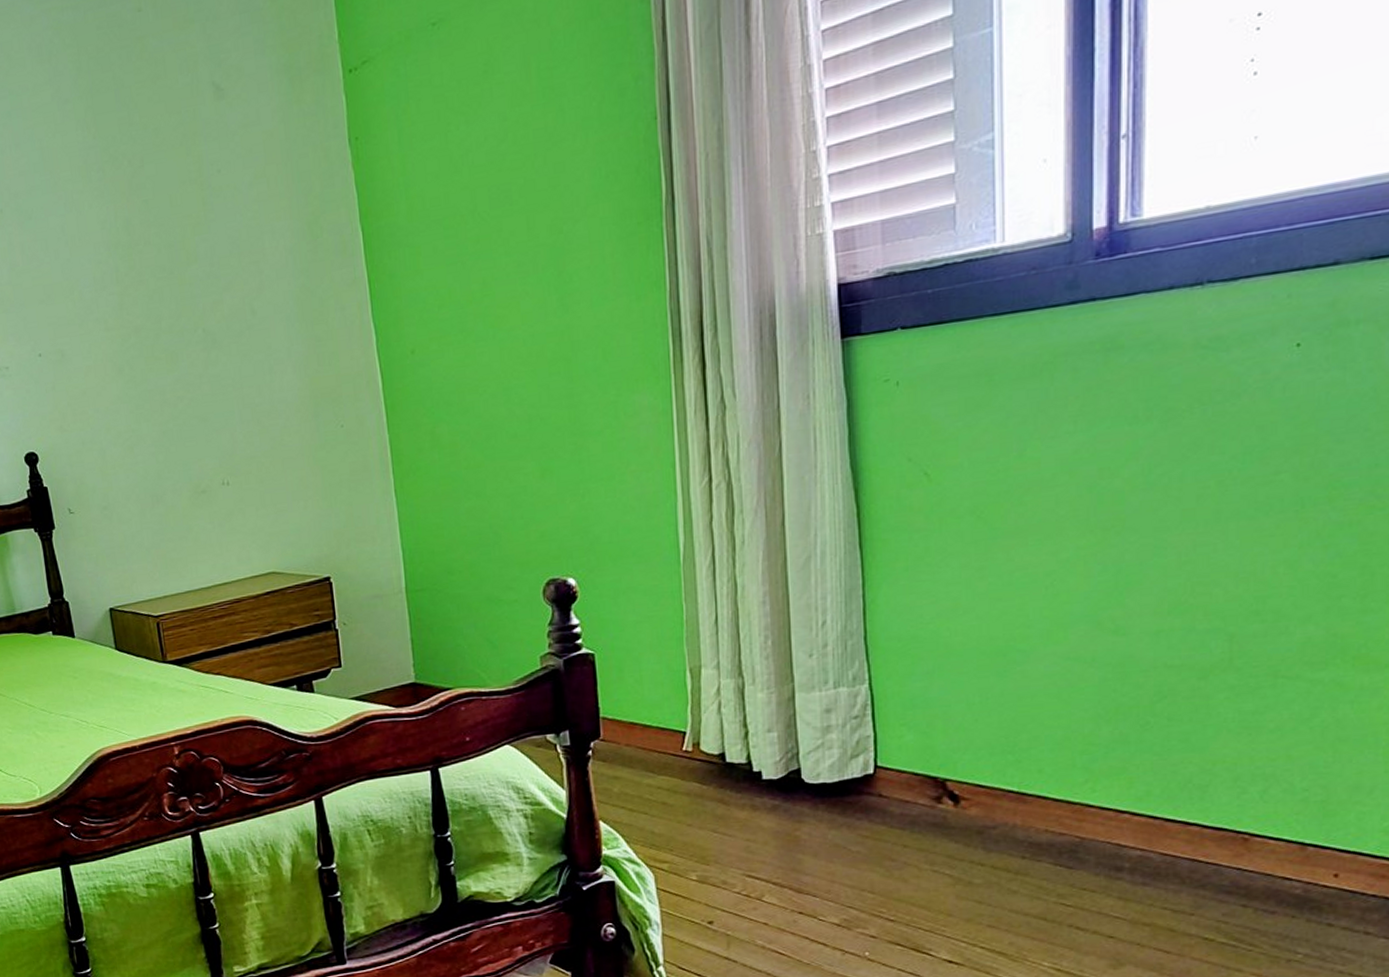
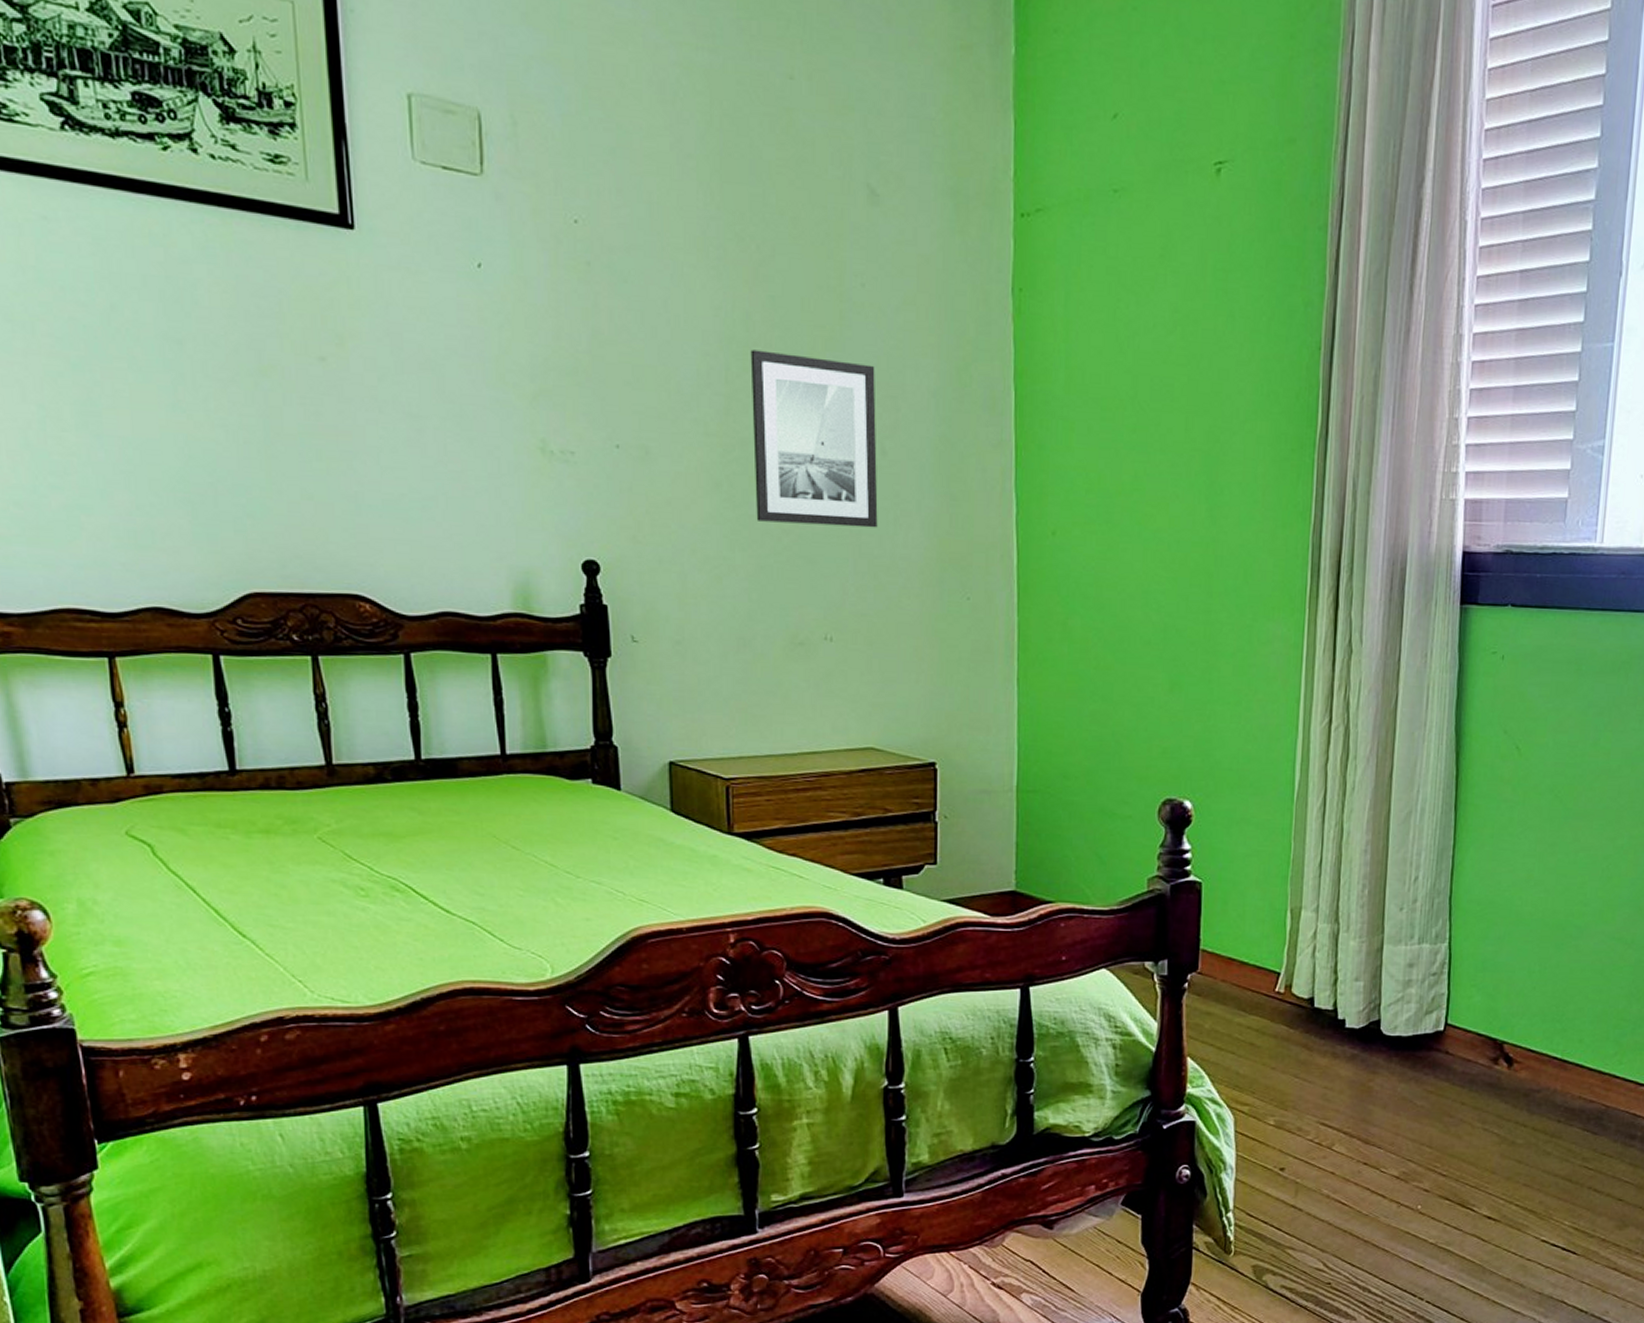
wall art: none [133,239,256,394] -> present [750,349,878,528]

